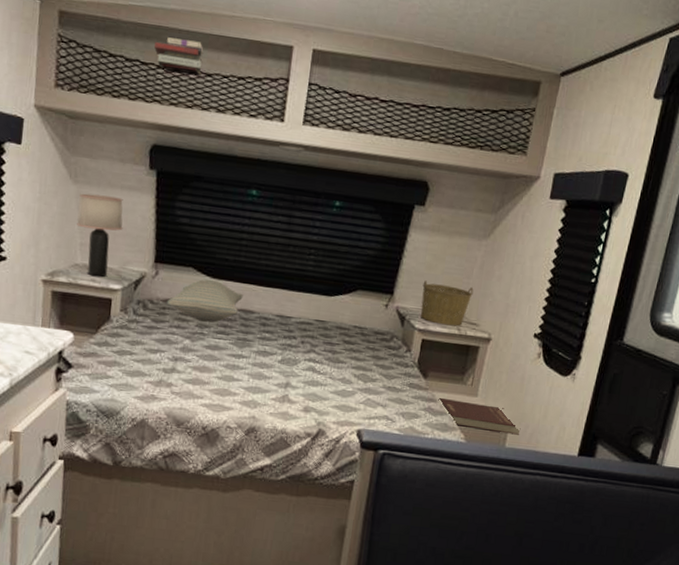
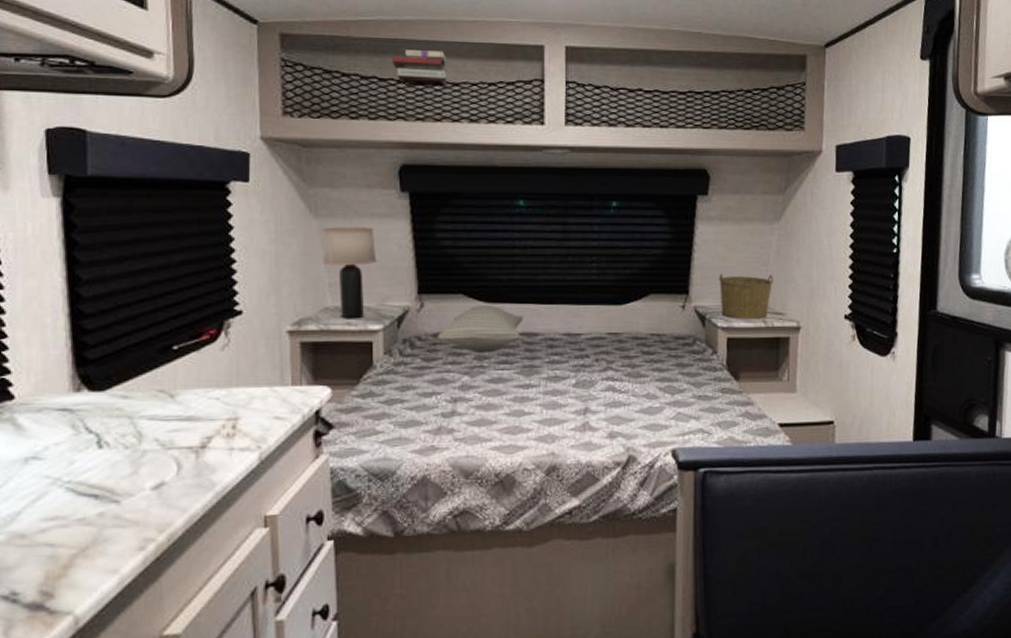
book: present [438,397,521,435] -> none [755,399,849,429]

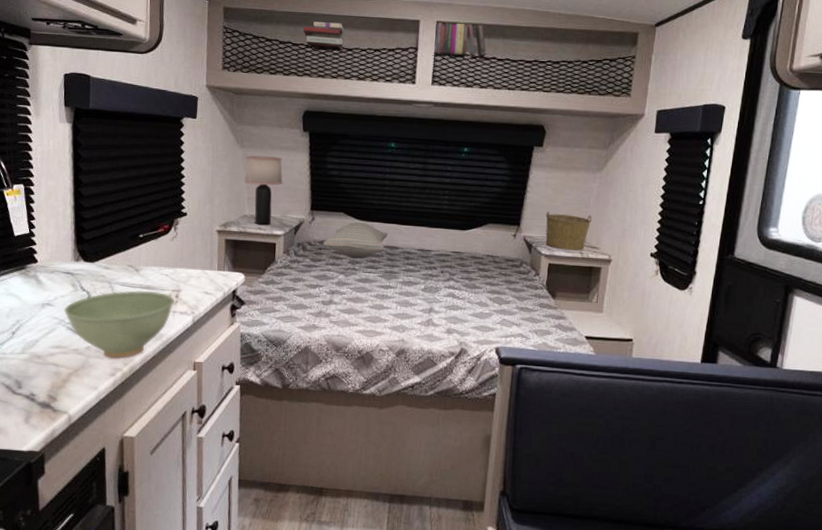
bowl: none [59,422,231,525] -> present [63,290,175,359]
books: none [563,46,631,92] -> present [432,22,487,60]

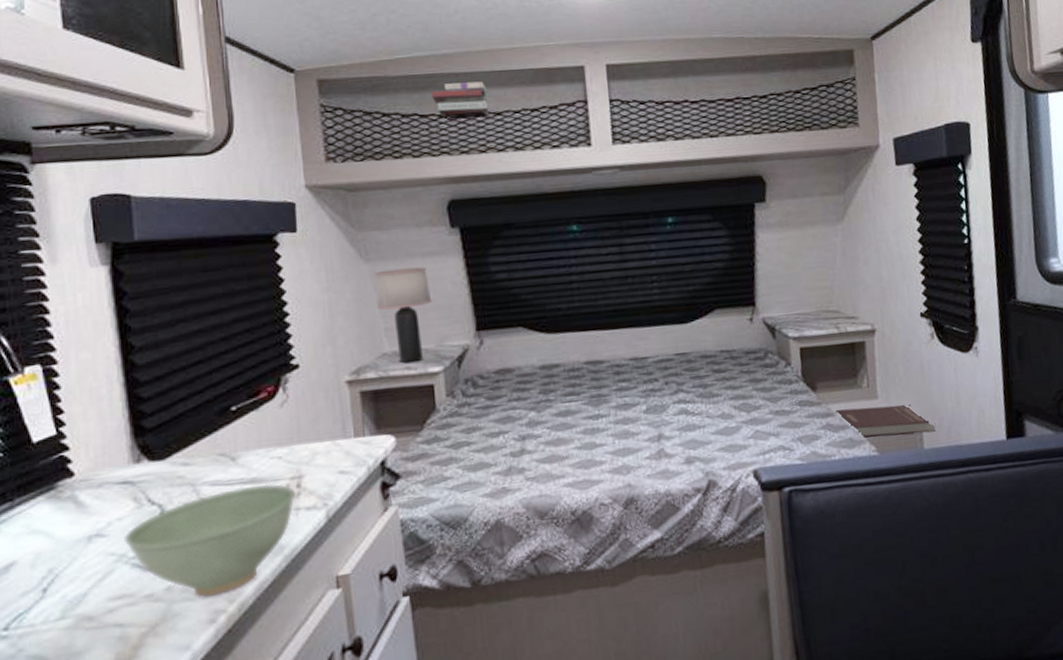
pillow: present [322,222,388,259] -> none [499,336,587,387]
books: present [432,22,487,60] -> none [604,60,676,109]
basket: present [545,211,592,251] -> none [785,278,843,327]
book: none [567,315,645,346] -> present [835,404,937,438]

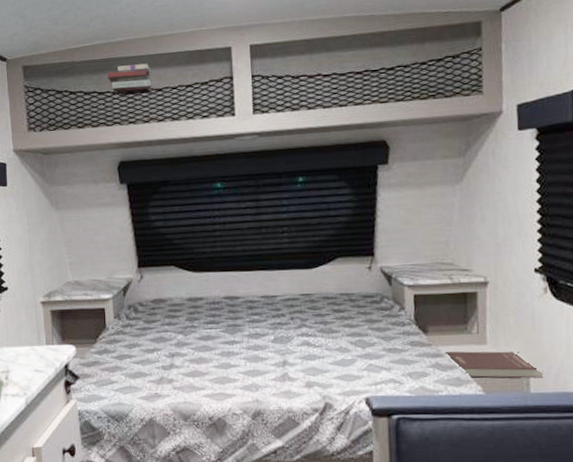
table lamp: present [375,266,432,364] -> none [62,215,105,291]

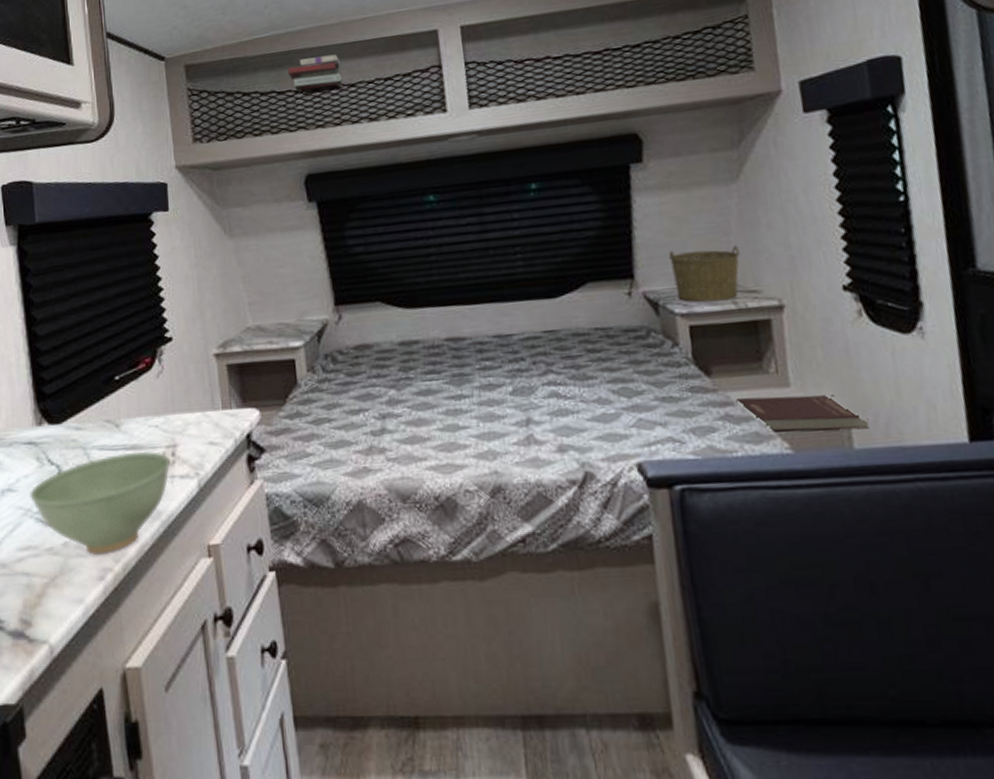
basket: none [402,234,458,277] -> present [668,245,740,303]

